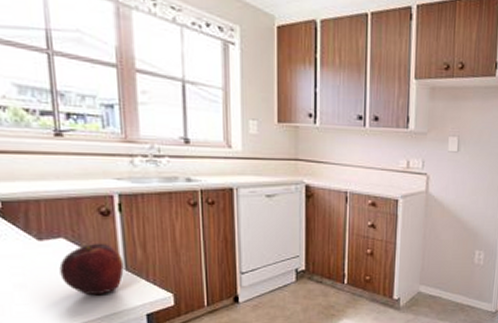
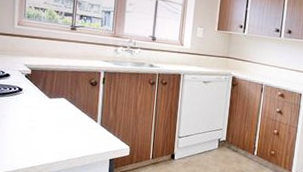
fruit: present [59,243,124,296] -> none [58,104,100,141]

